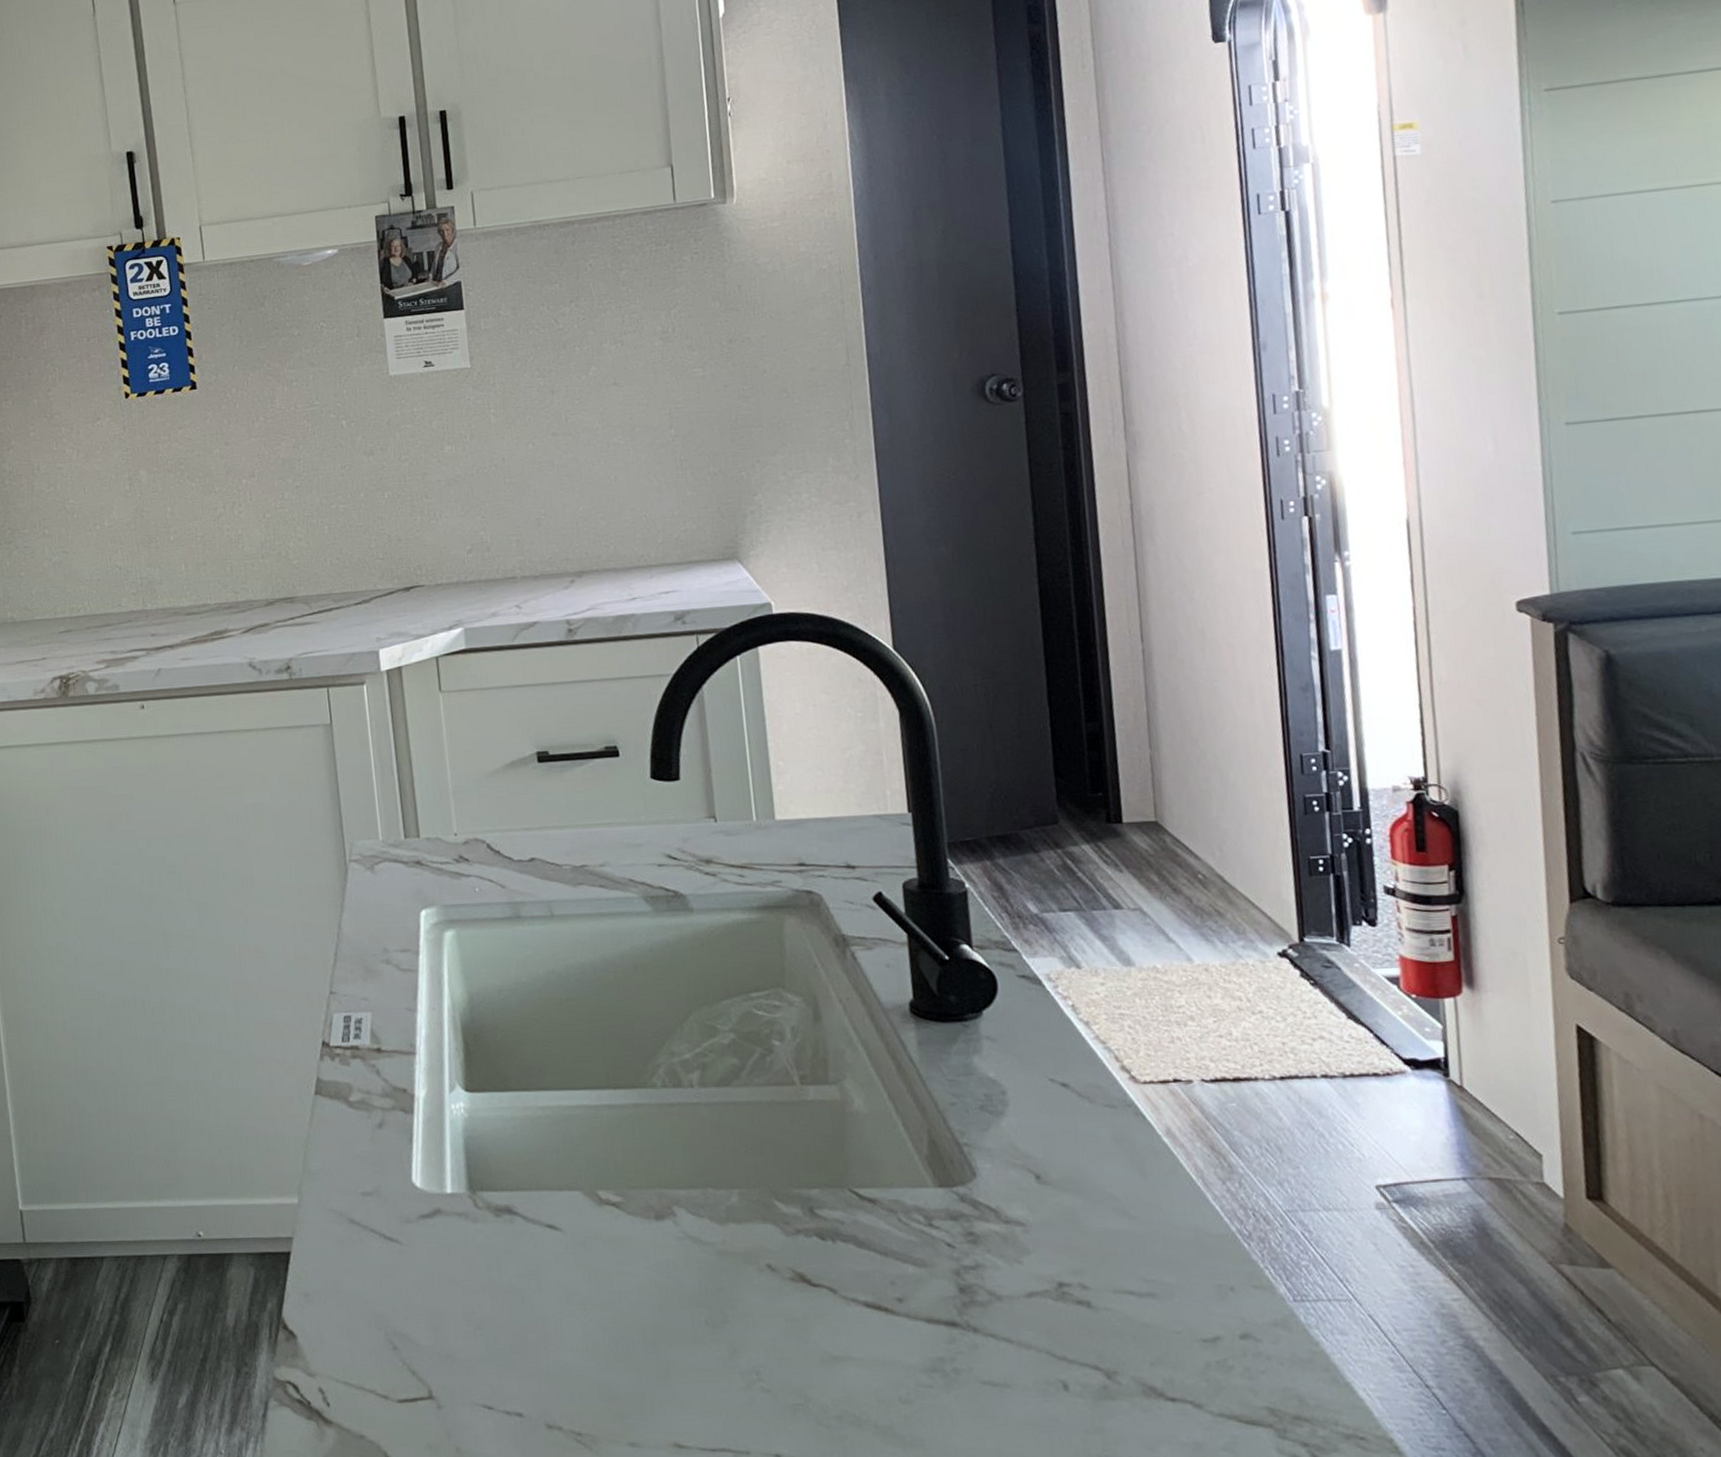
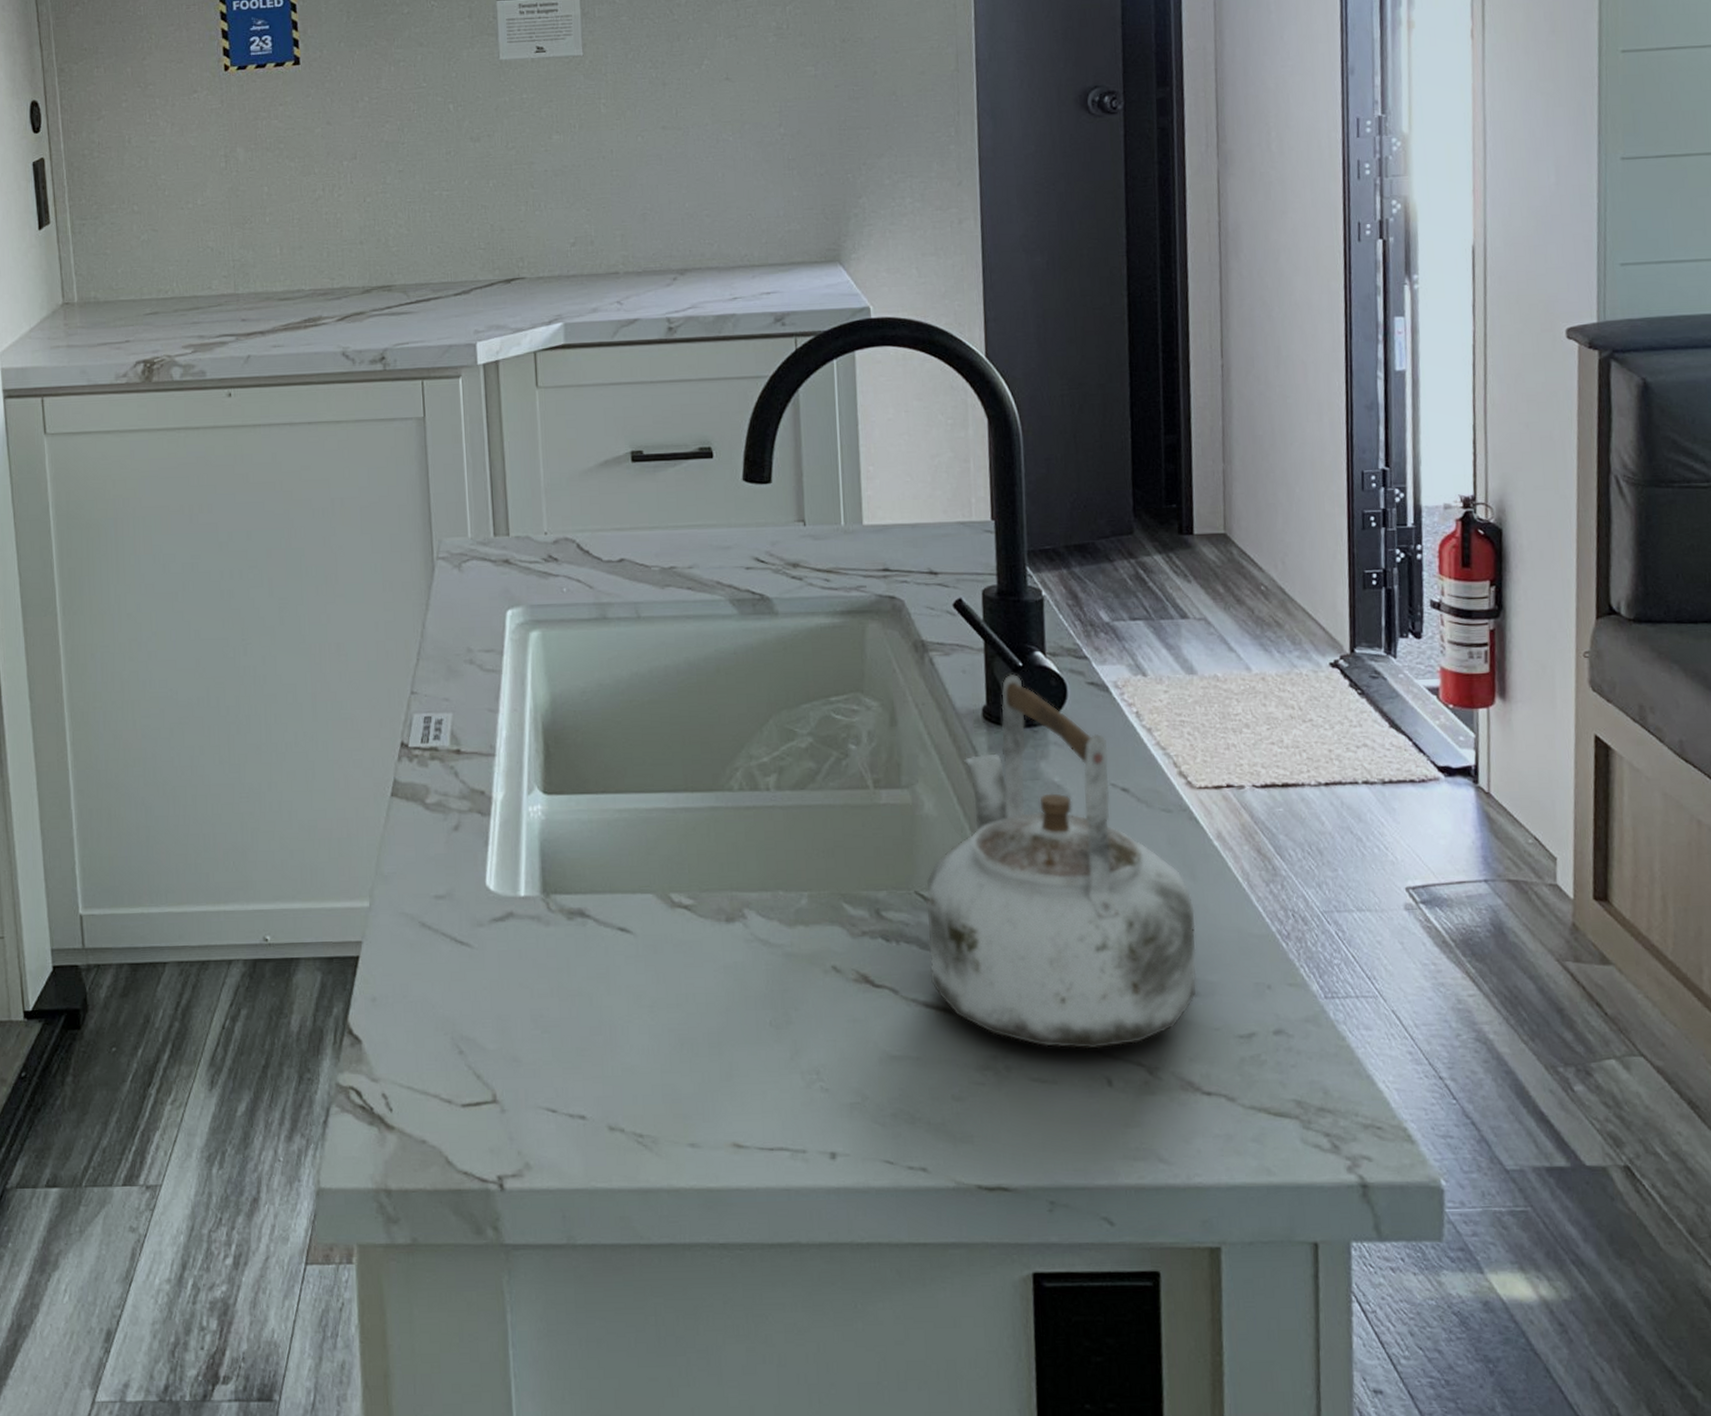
kettle: none [861,967,1153,1352] -> present [926,673,1197,1049]

